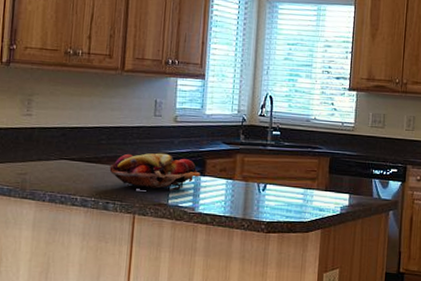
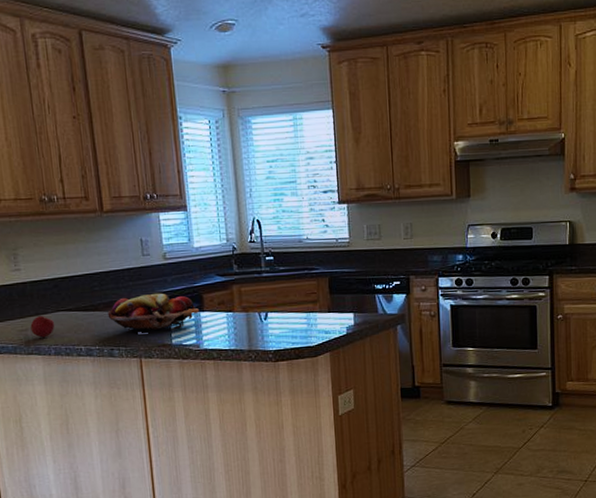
apple: none [30,161,56,184] -> present [30,315,55,338]

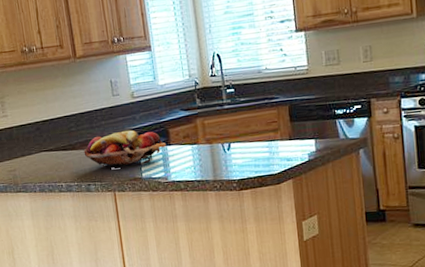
apple: present [30,315,55,338] -> none [18,156,39,177]

